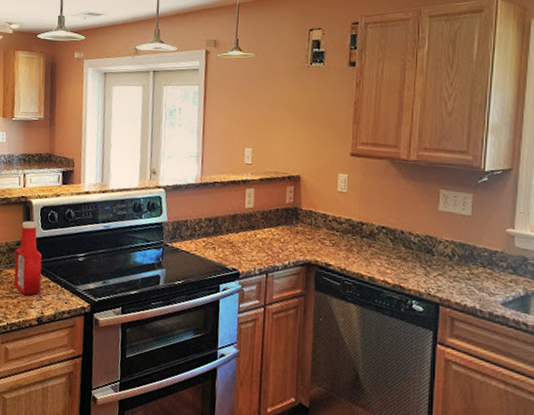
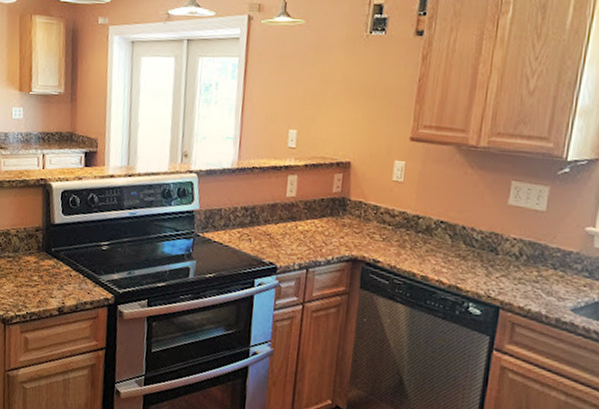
ketchup bottle: present [14,220,42,296] -> none [33,205,63,285]

